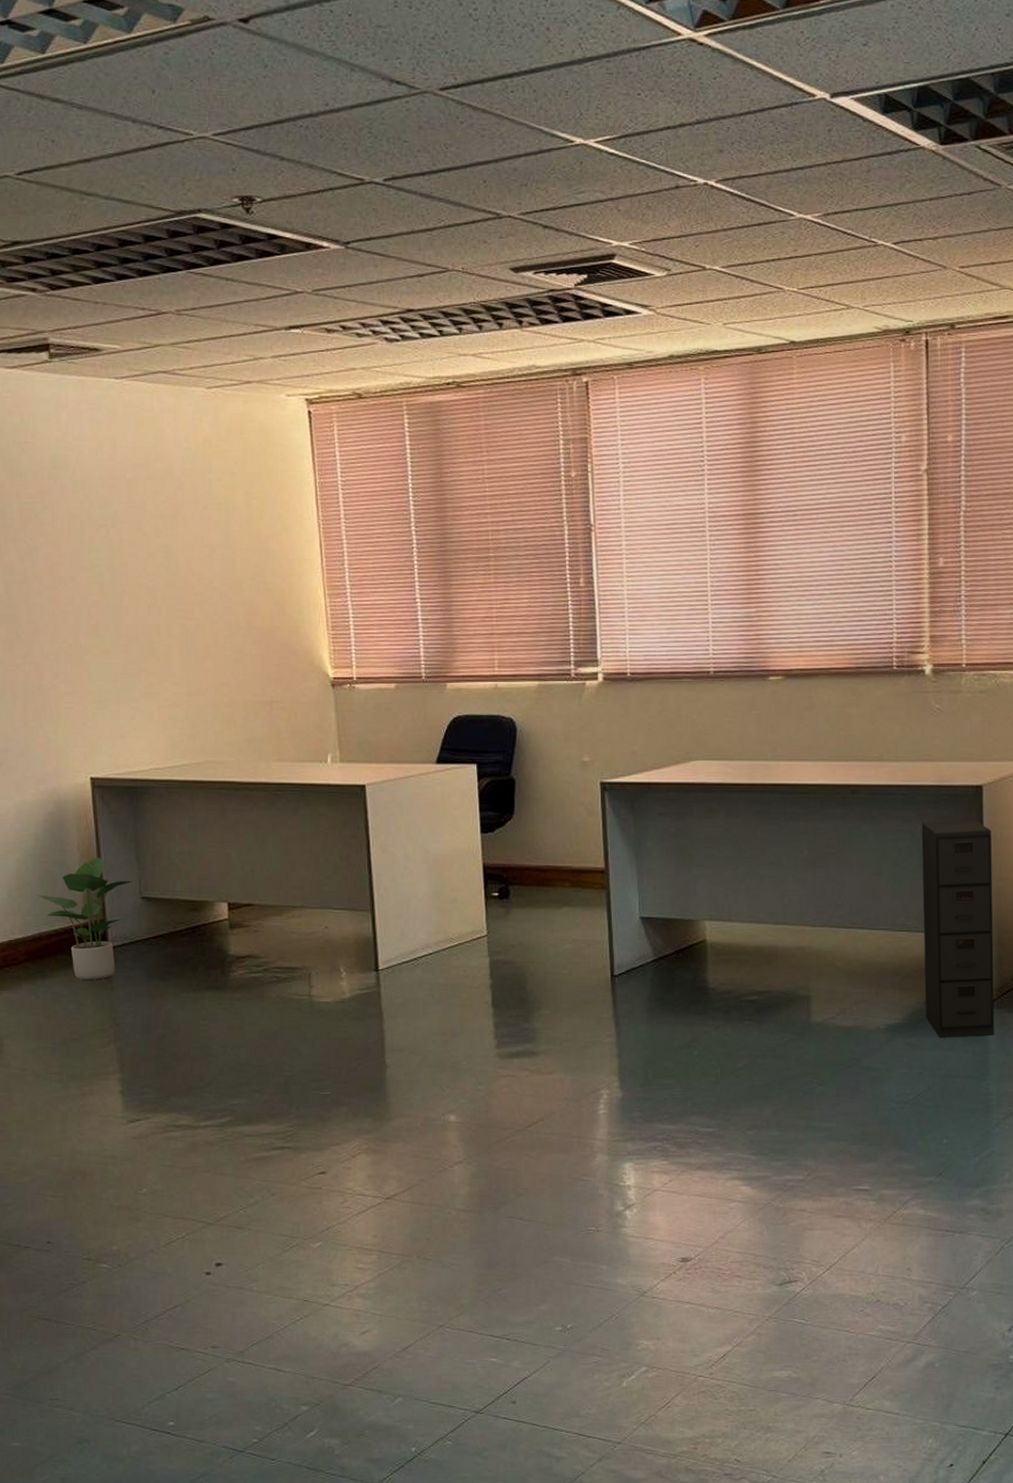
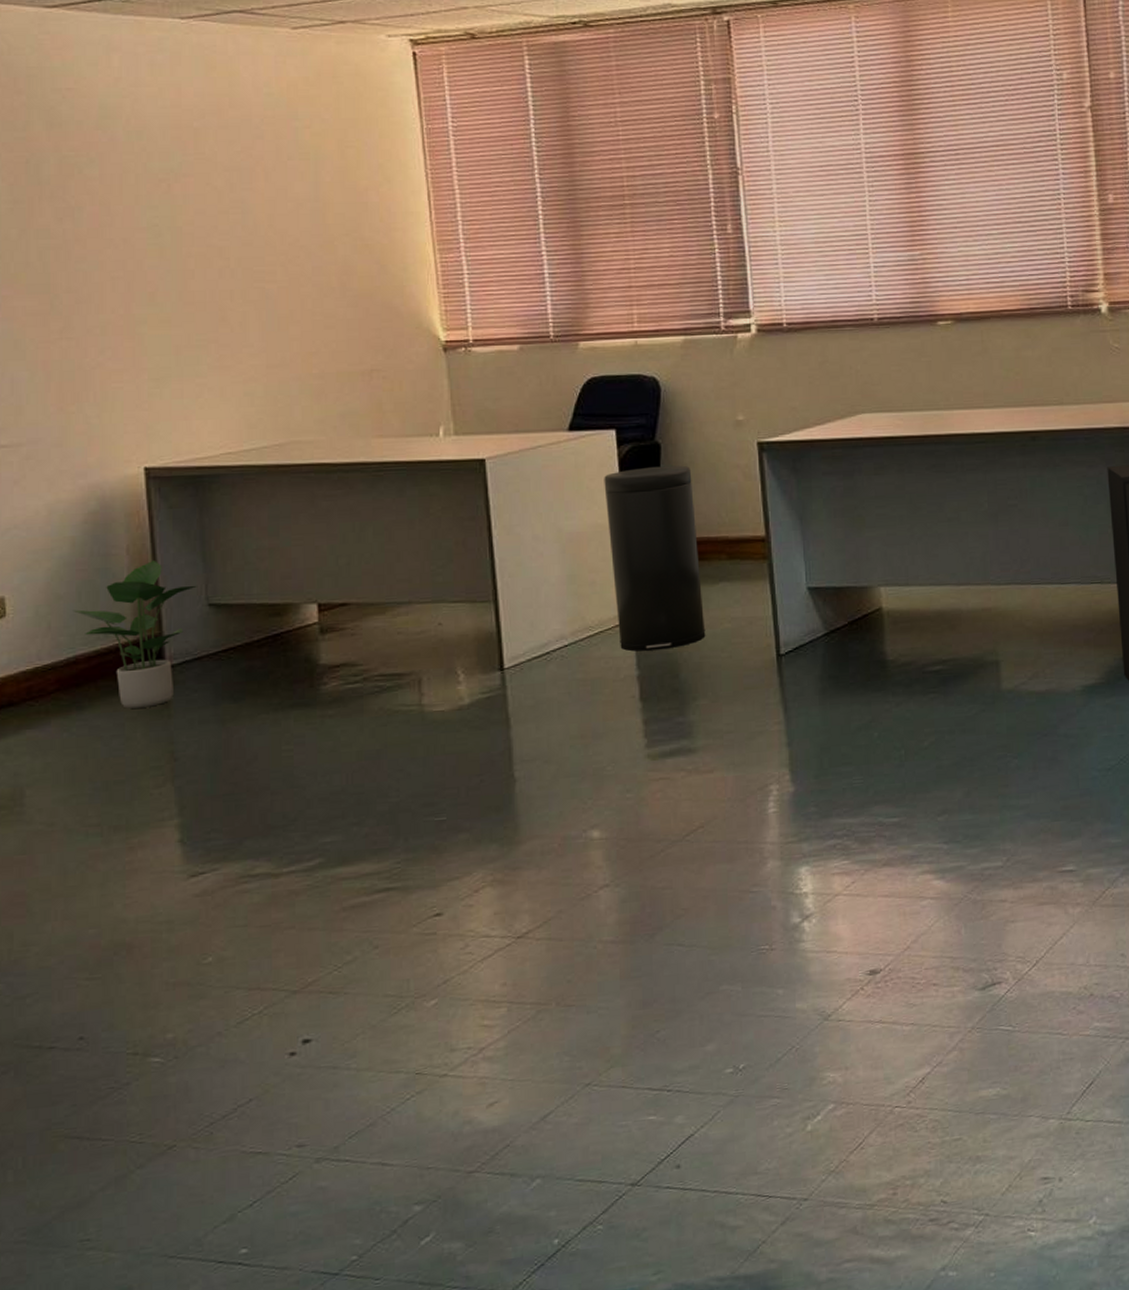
pedal bin: none [466,799,550,963] -> present [604,465,706,652]

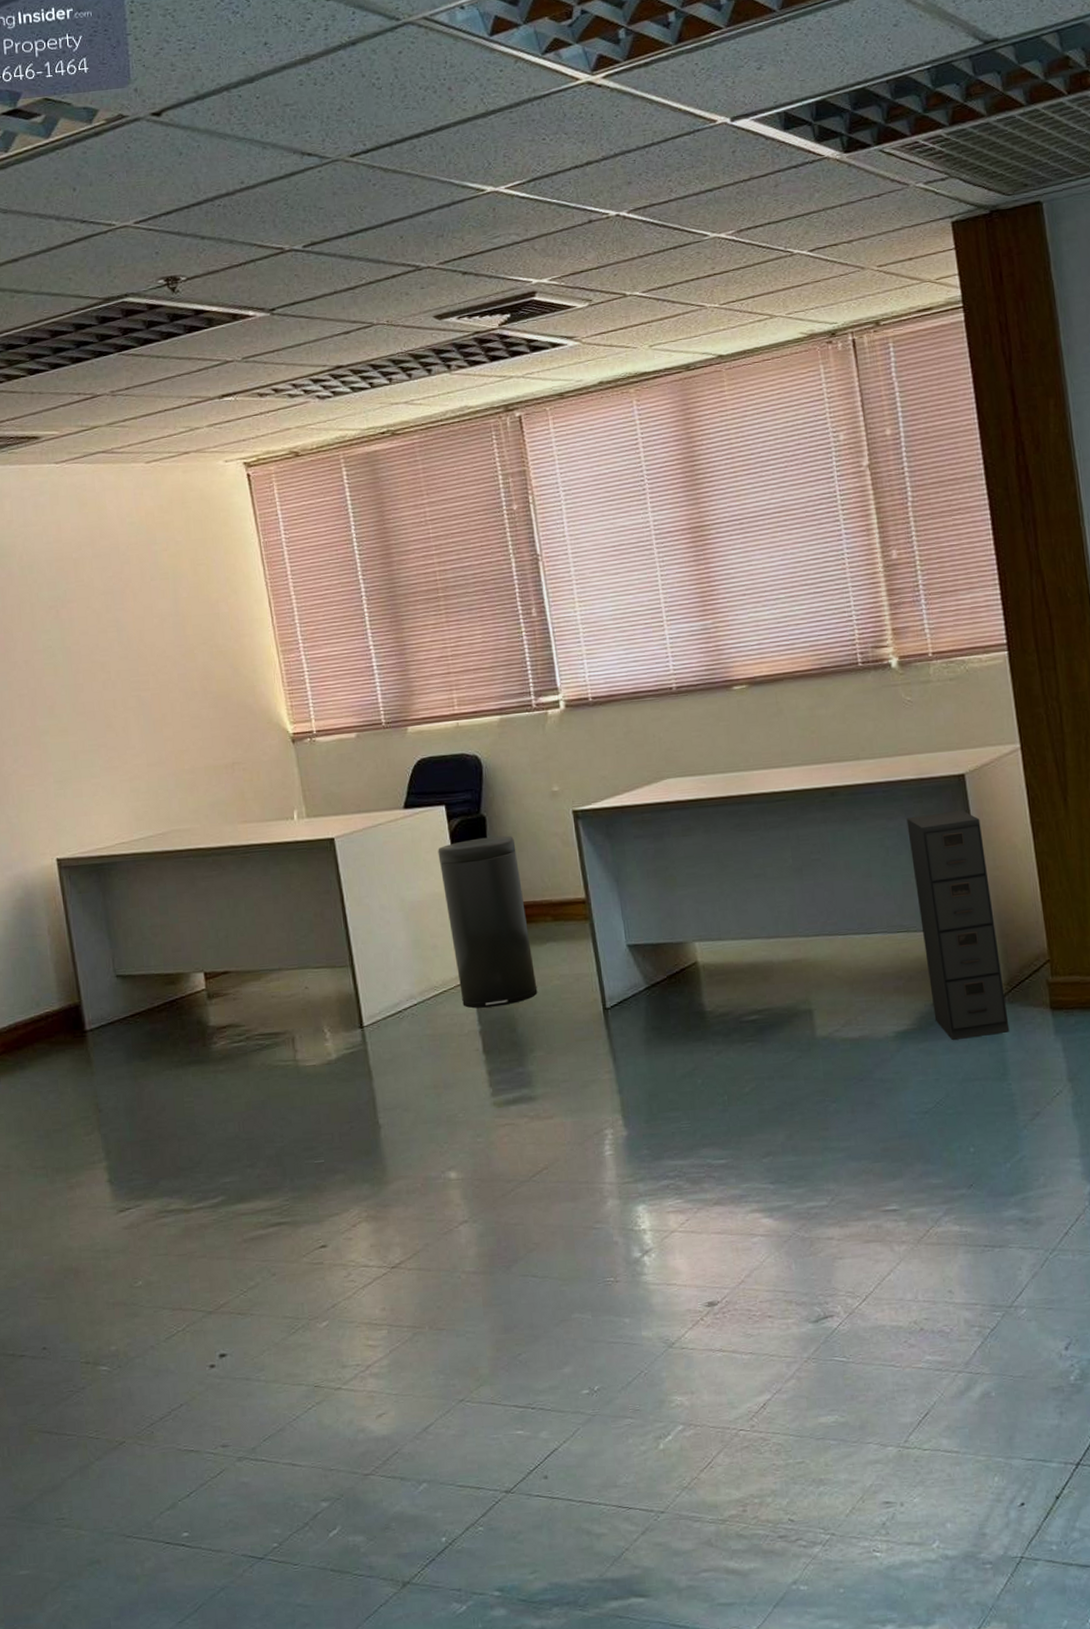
potted plant: present [72,561,197,709] -> none [10,939,106,1067]

